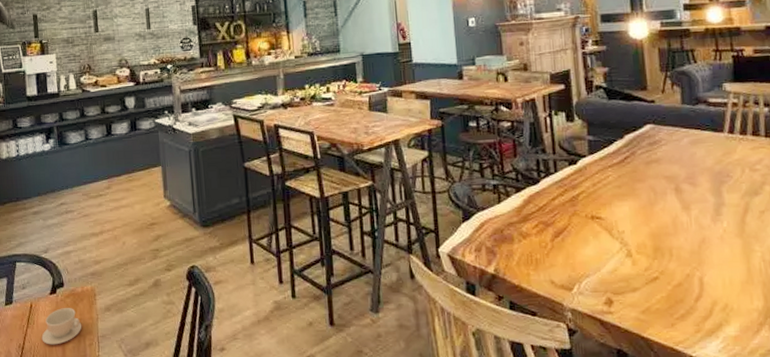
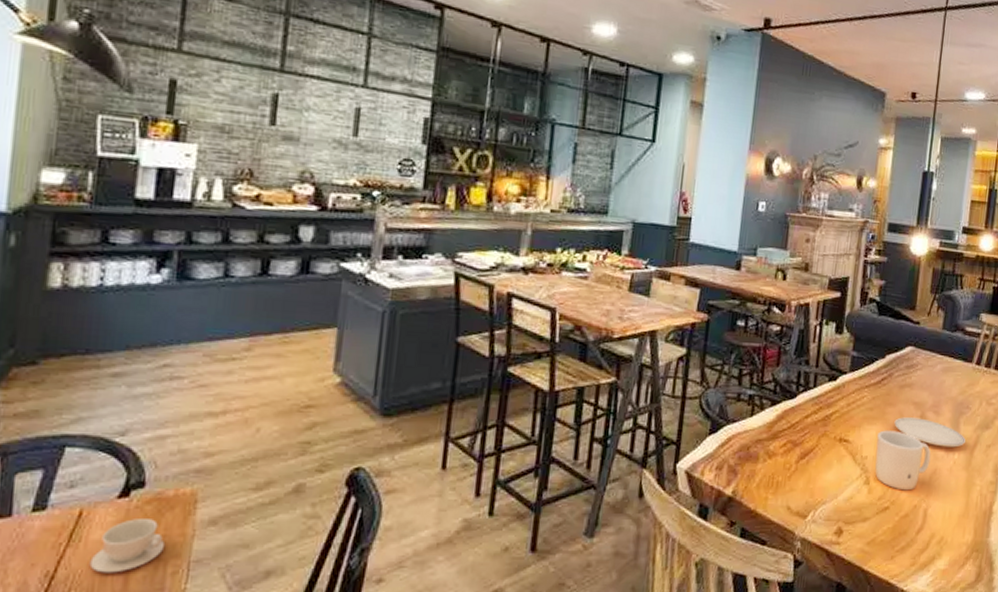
mug: none [631,204,696,261] -> present [875,430,931,491]
plate: none [647,190,733,217] -> present [894,417,965,448]

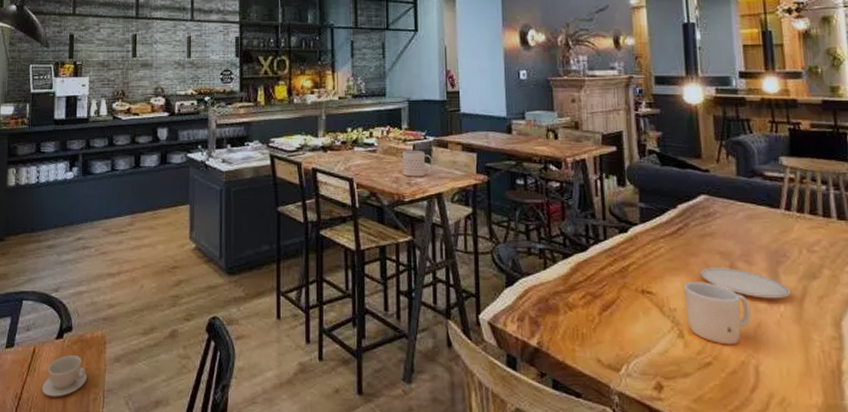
mug: none [615,279,651,312] -> present [402,150,433,177]

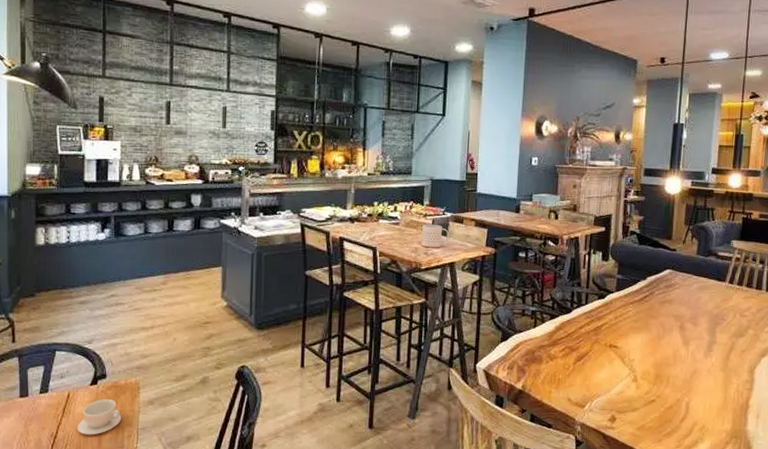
mug: present [684,281,752,345] -> none [641,338,691,387]
plate: present [700,267,790,299] -> none [657,327,722,352]

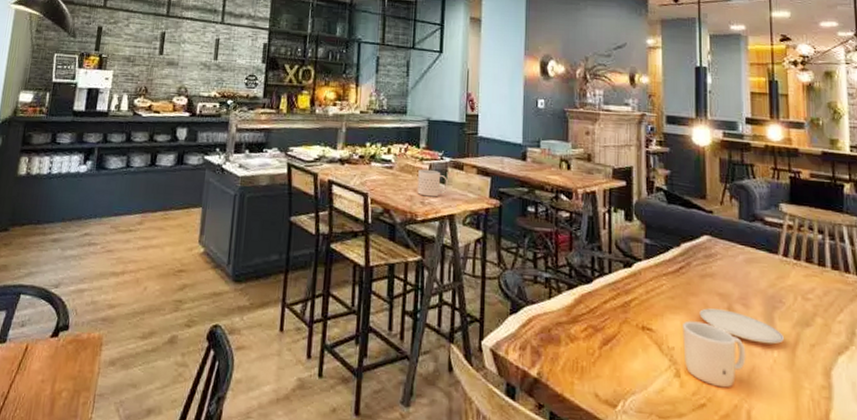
teacup: present [77,399,122,435] -> none [30,355,80,399]
mug: none [641,338,691,387] -> present [683,320,746,388]
plate: none [657,327,722,352] -> present [699,308,784,345]

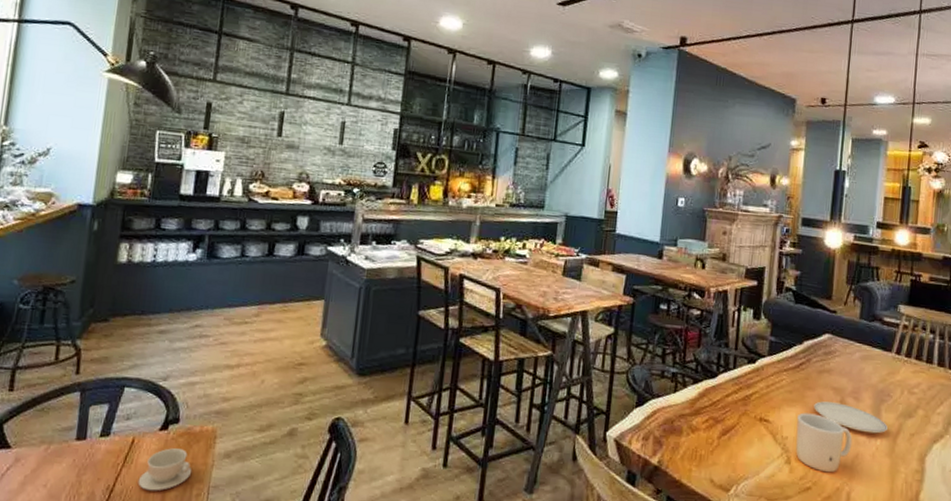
teacup: none [30,355,80,399] -> present [138,448,192,491]
mug: present [417,169,448,197] -> none [551,265,582,294]

